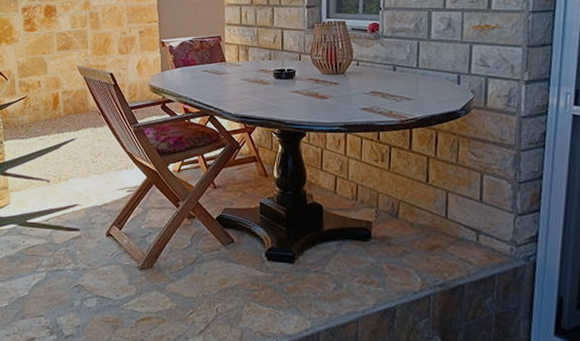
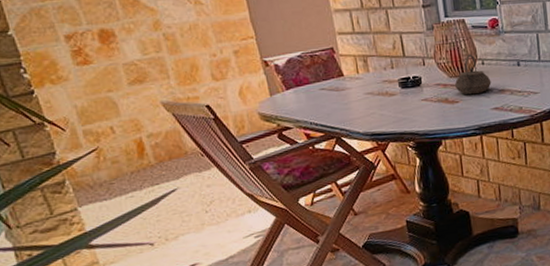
teapot: none [326,54,364,93] -> present [454,54,492,95]

